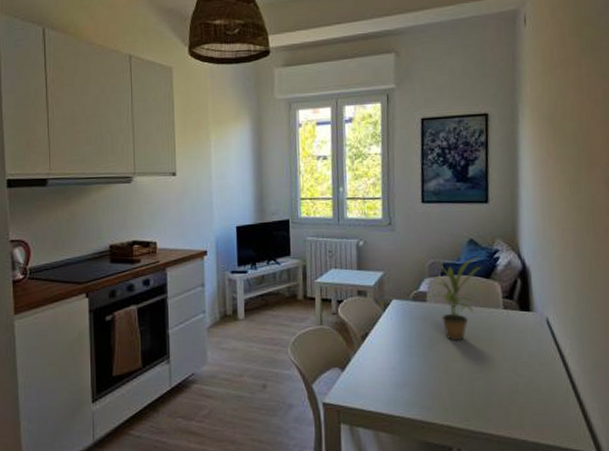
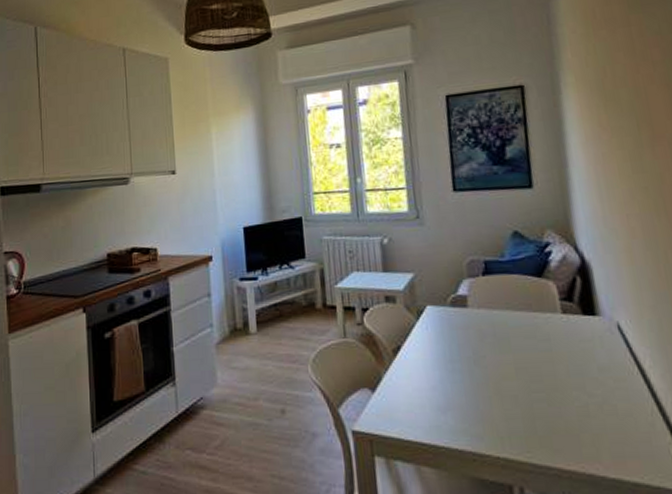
potted plant: present [426,255,482,341] -> none [464,251,531,354]

